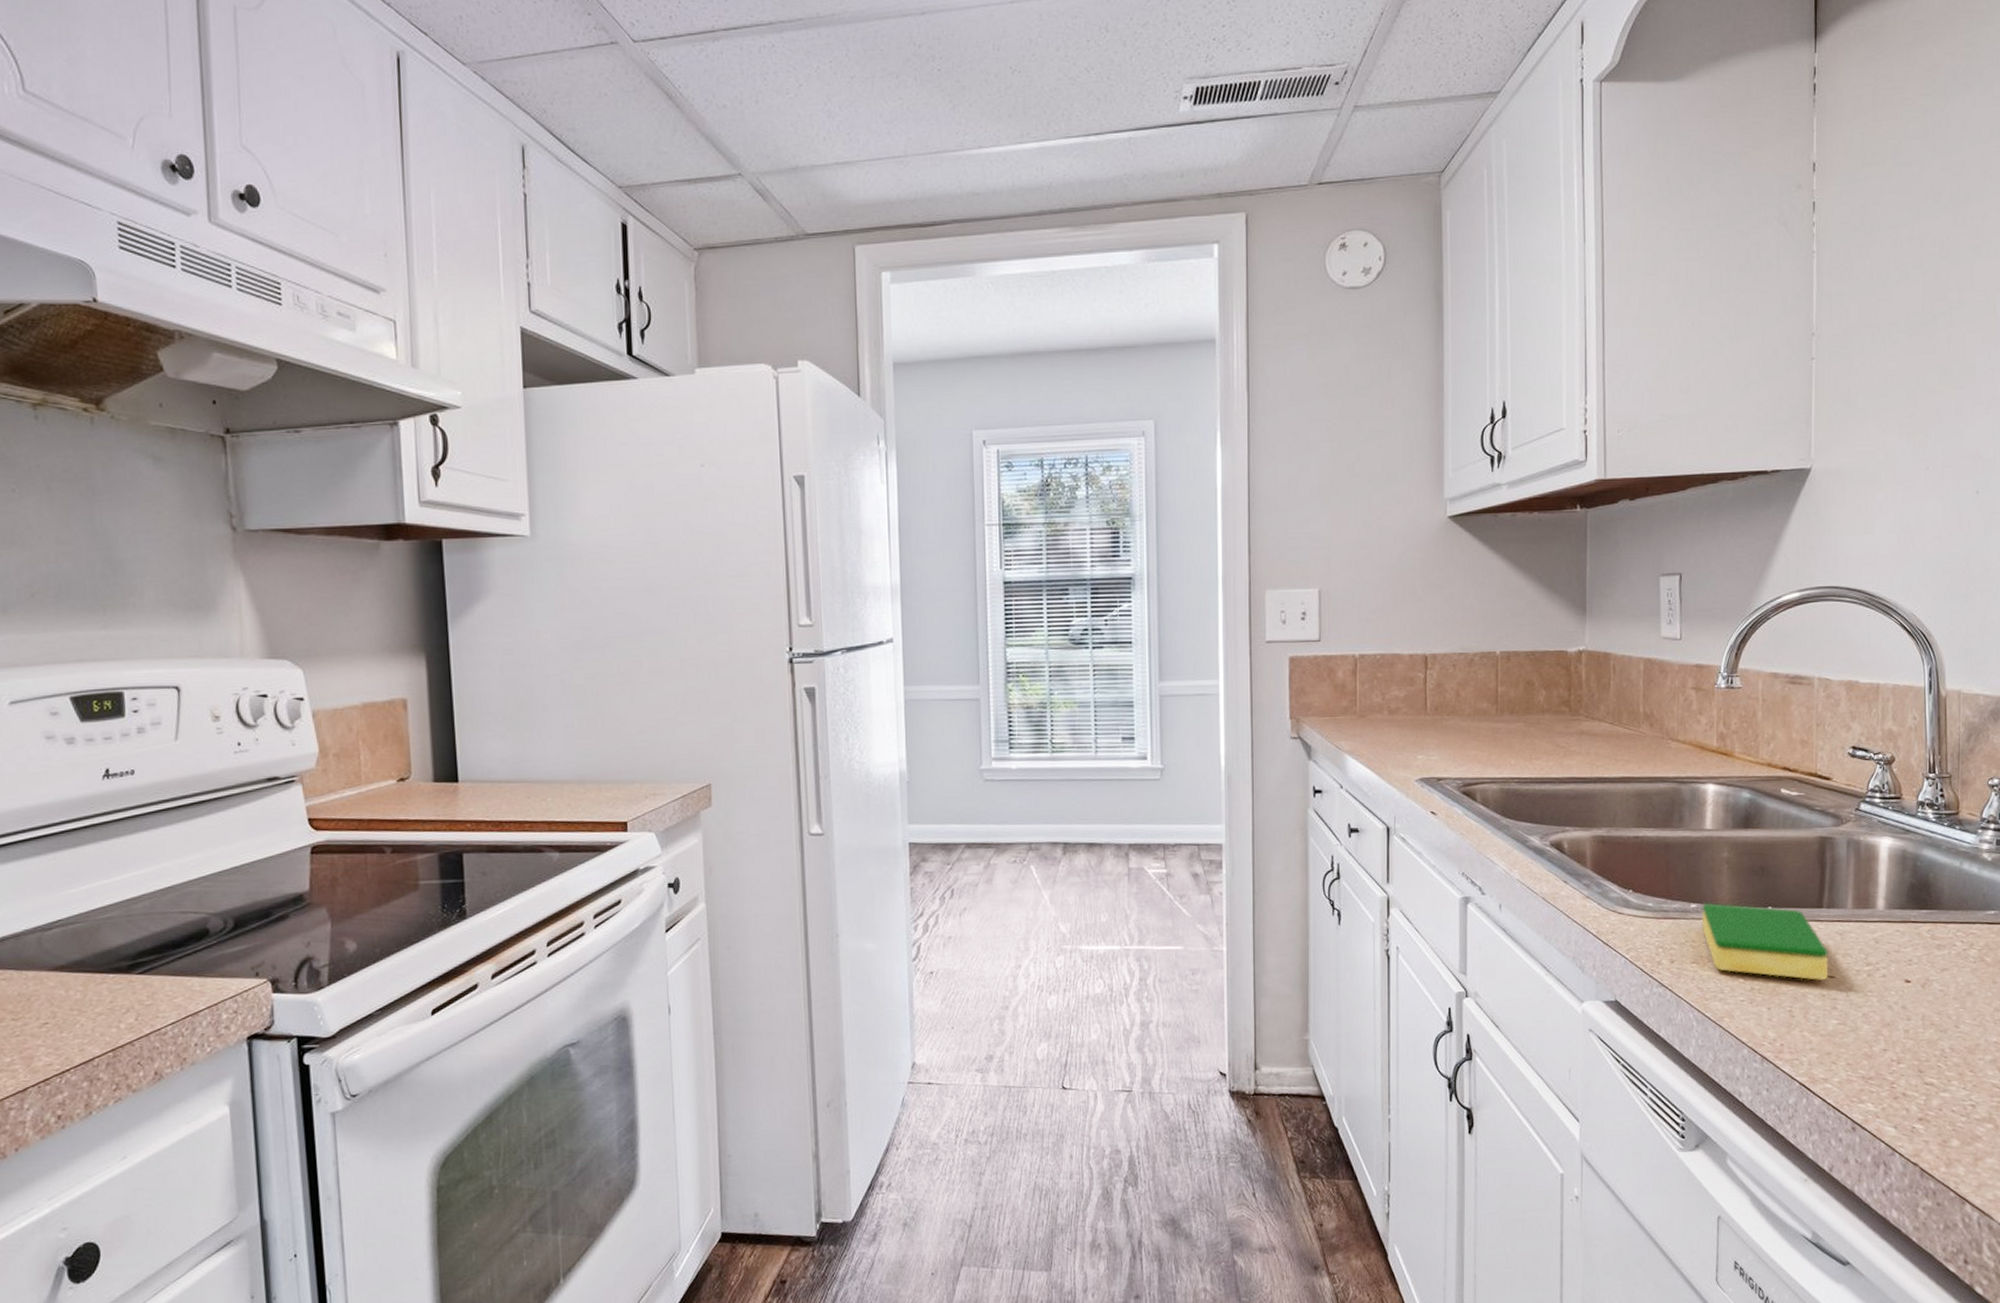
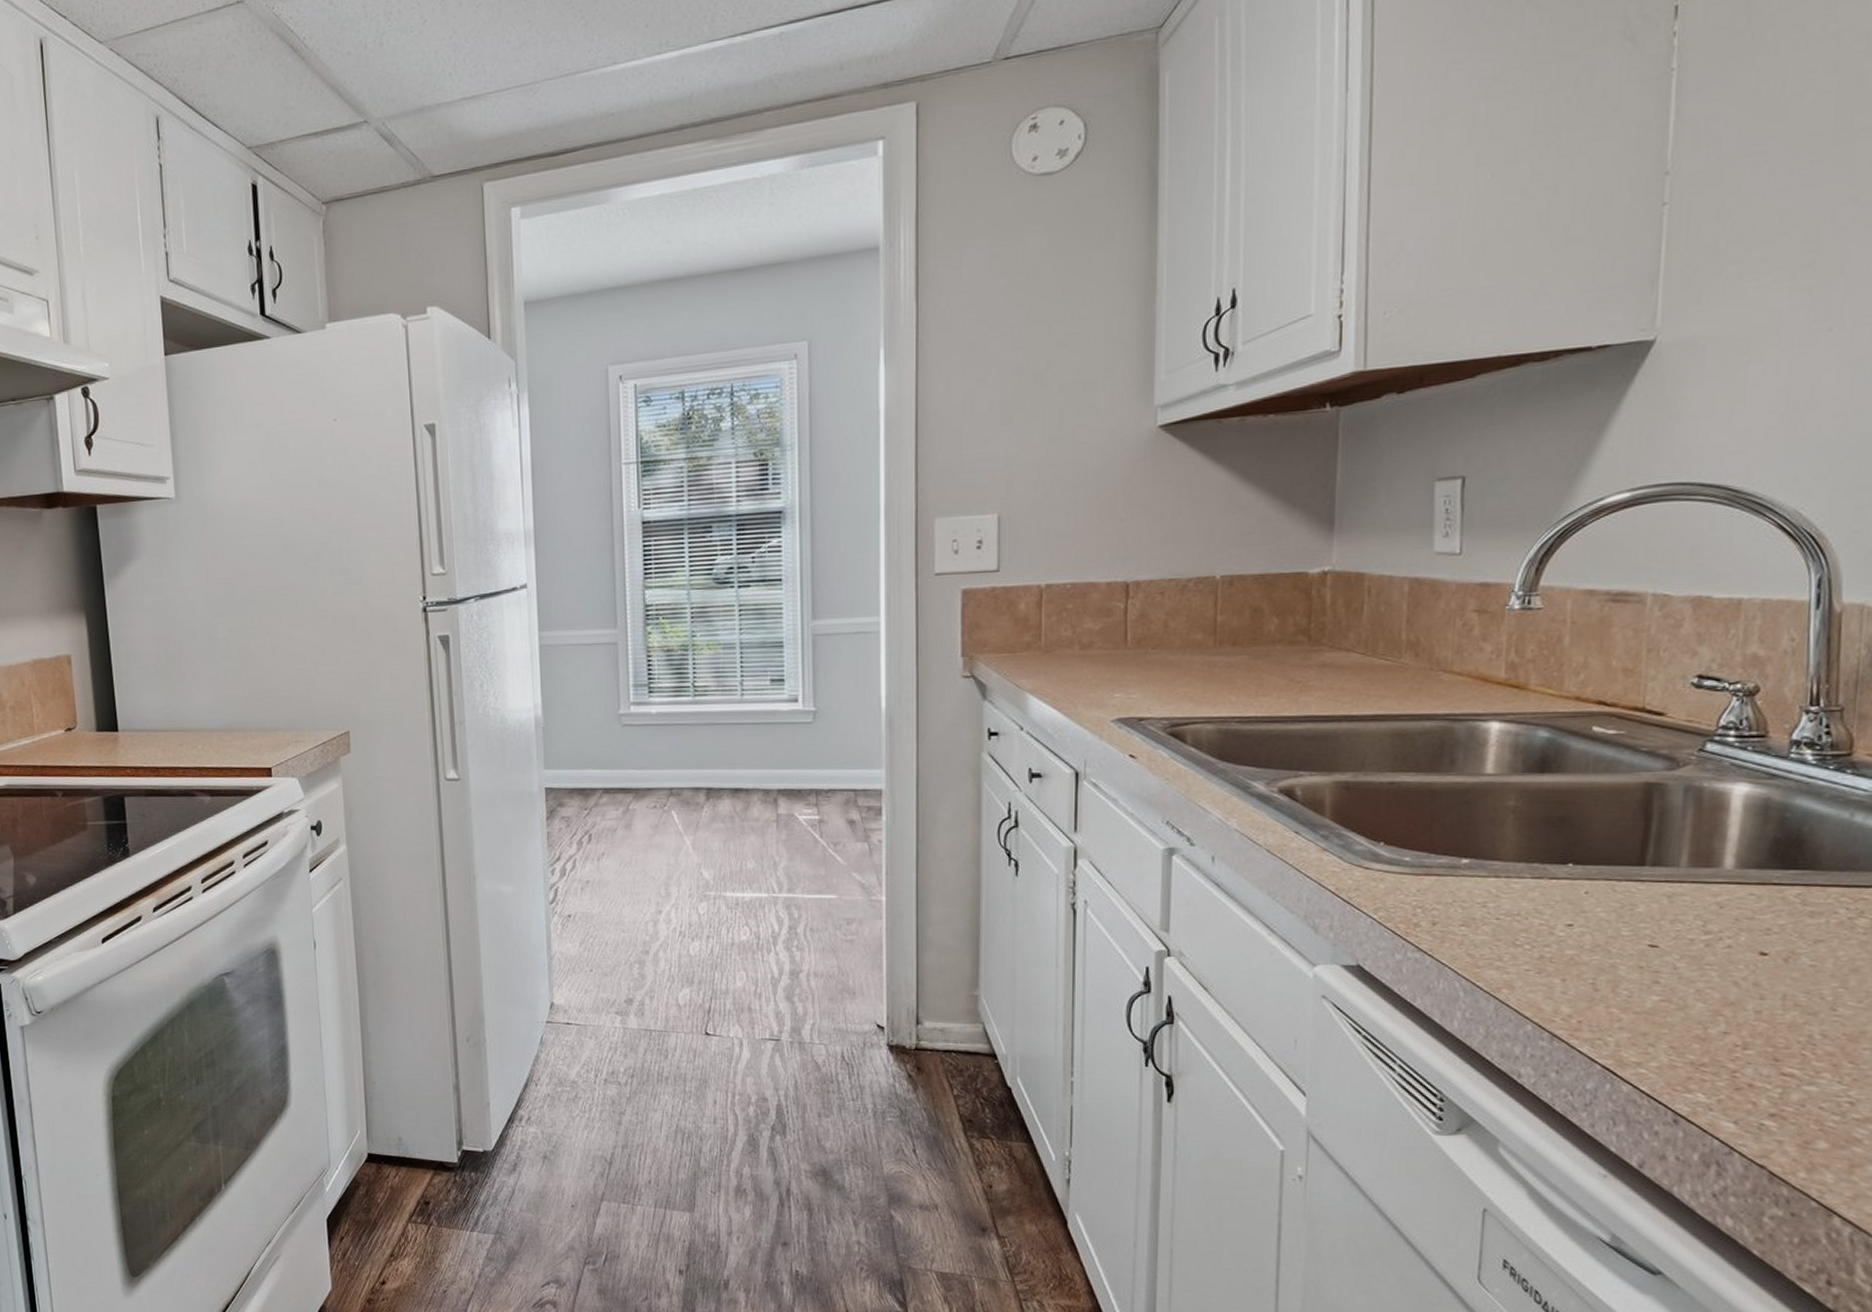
dish sponge: present [1702,902,1828,980] -> none [1475,857,1650,950]

